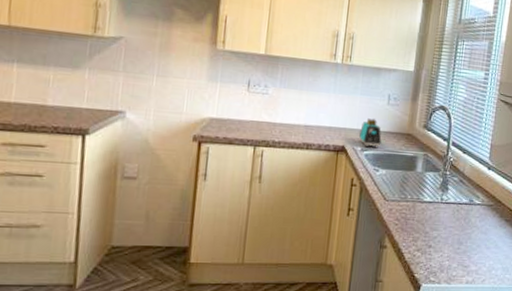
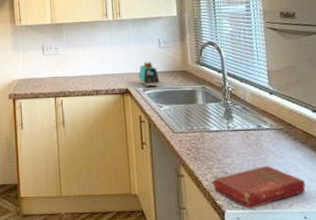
book: none [414,240,501,284] -> present [212,165,306,209]

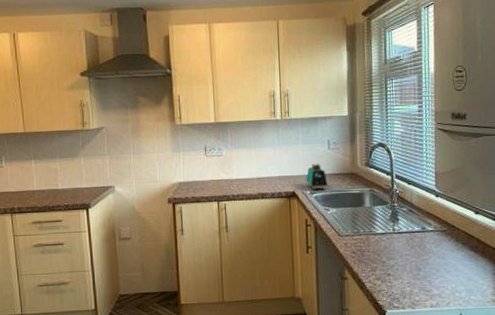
book: present [212,165,306,209] -> none [375,266,463,308]

